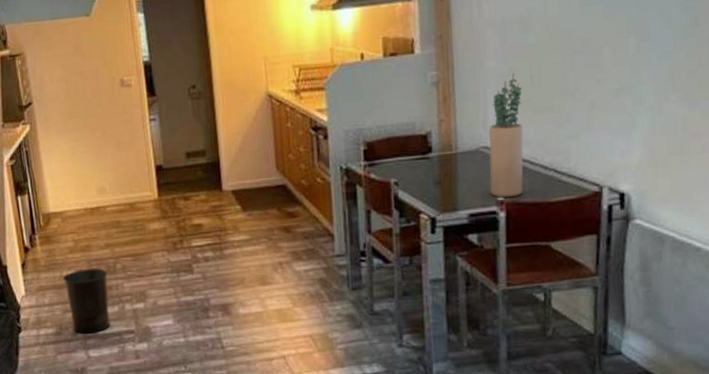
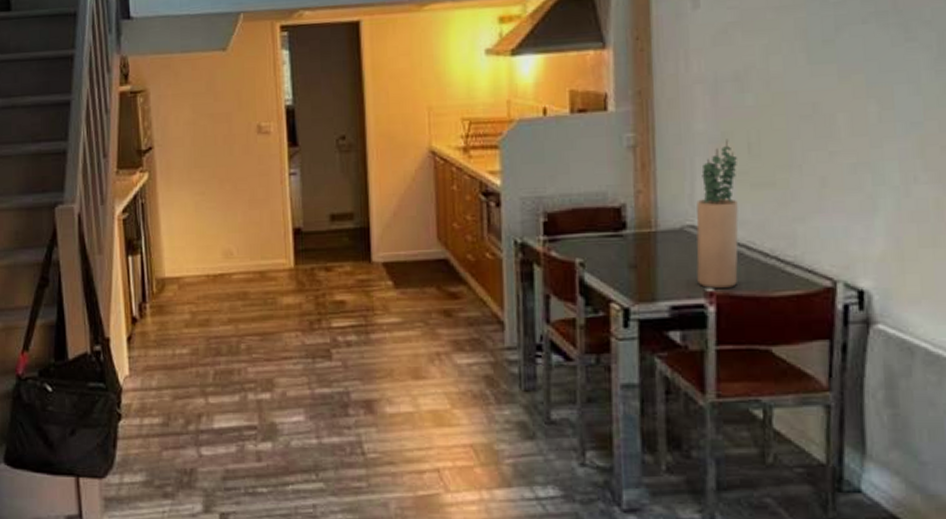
waste bin: present [63,268,110,334] -> none [175,347,230,427]

